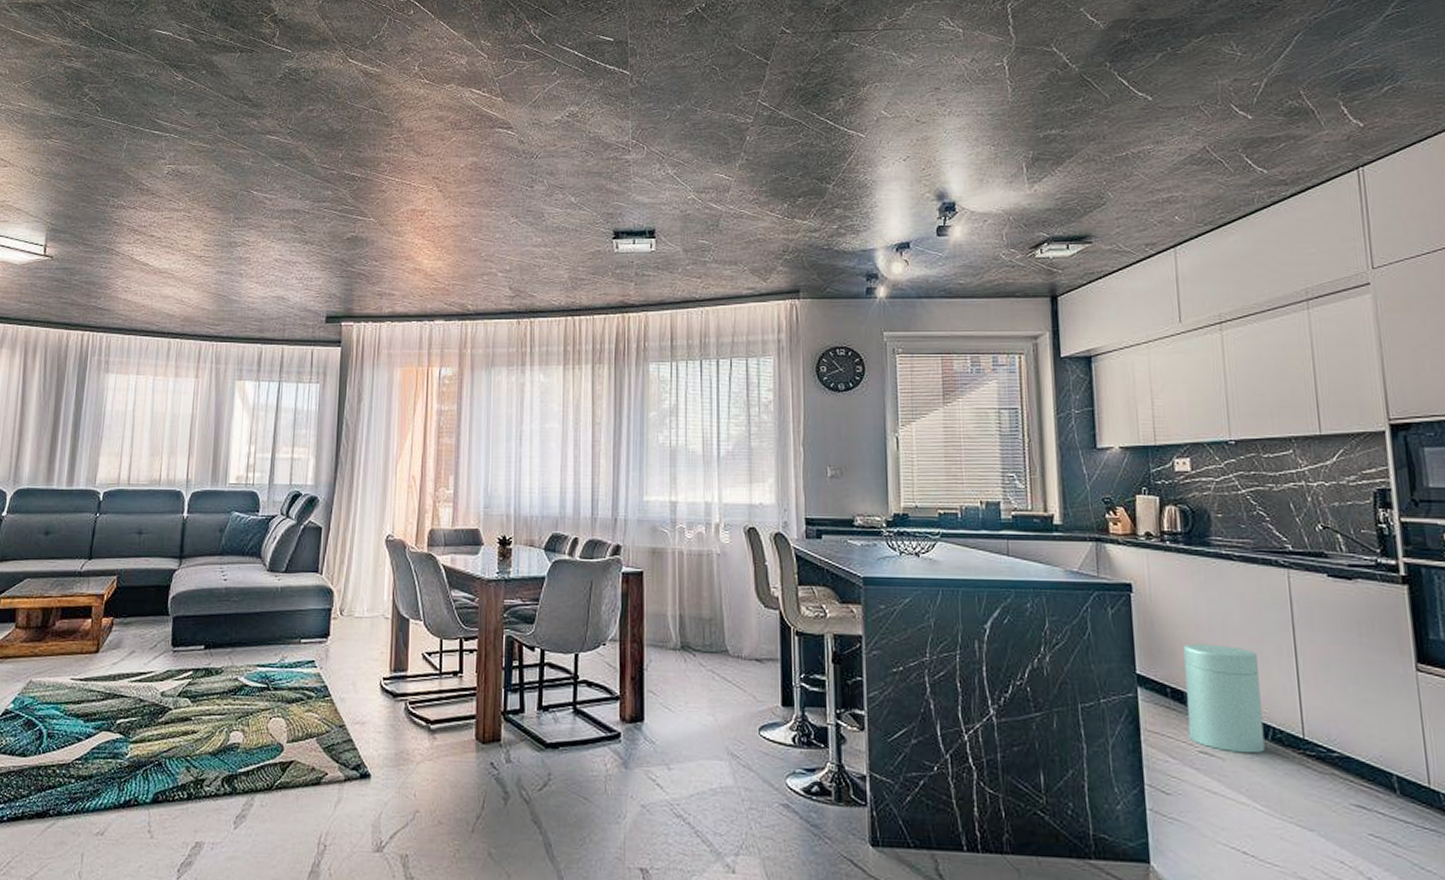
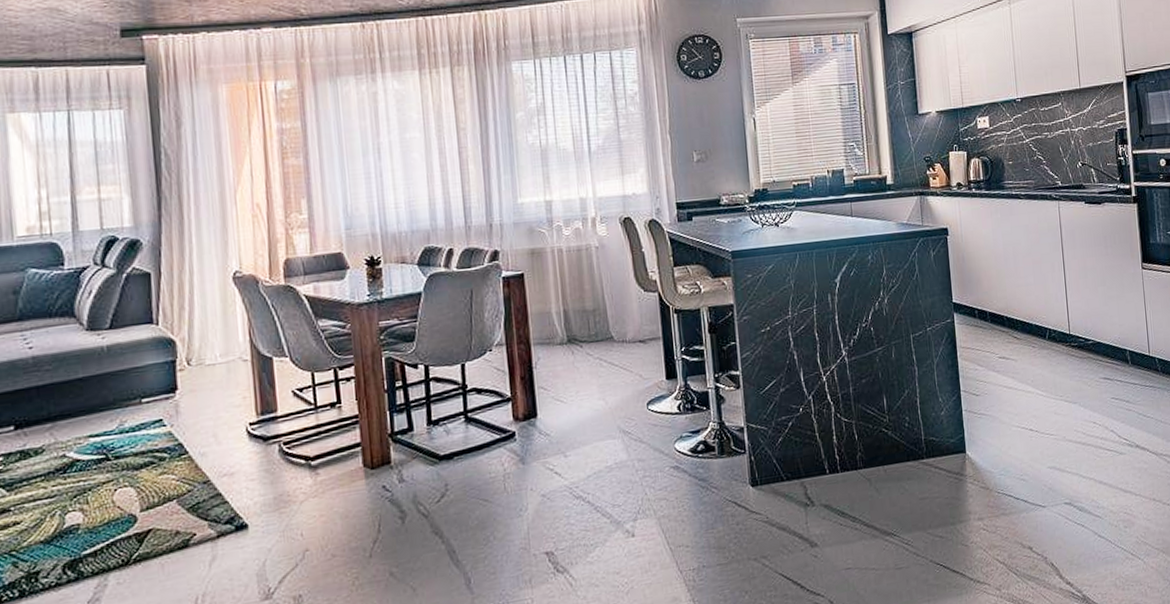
trash can: present [1183,643,1265,754] -> none [986,269,1044,354]

